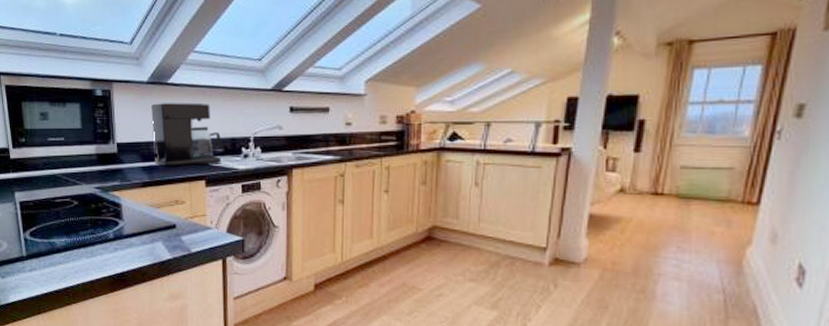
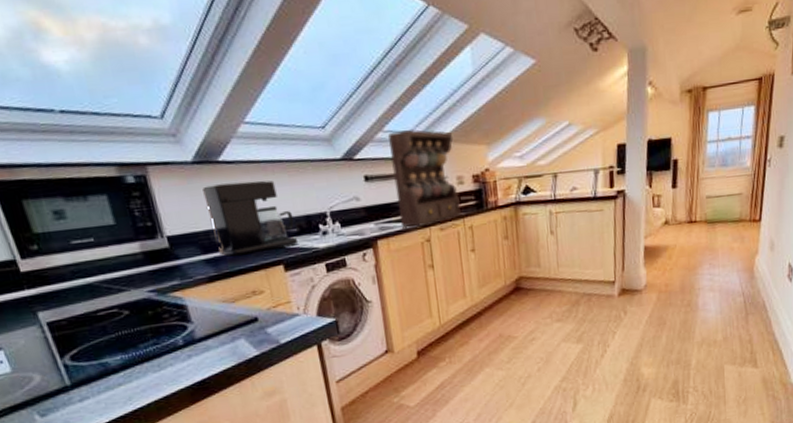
spice rack: none [317,67,381,161] -> present [388,129,461,228]

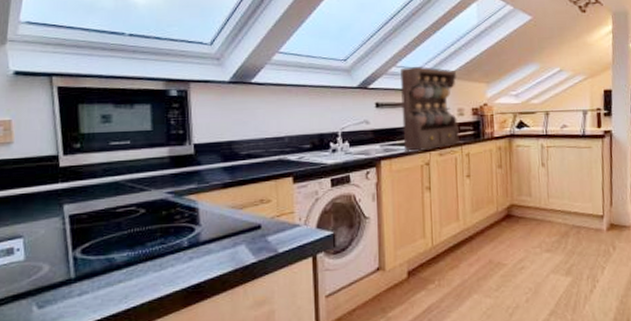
coffee maker: present [202,180,299,257] -> none [233,101,310,167]

